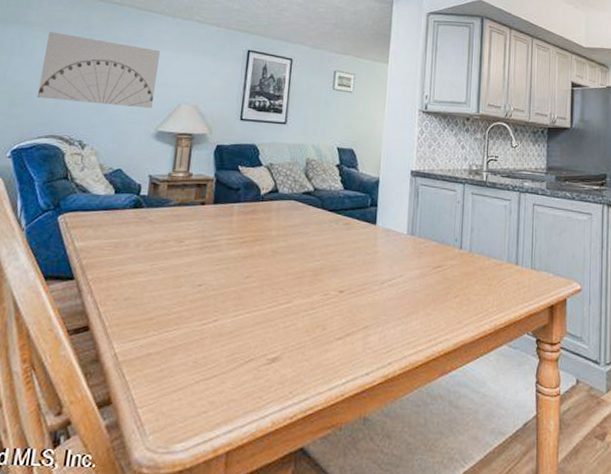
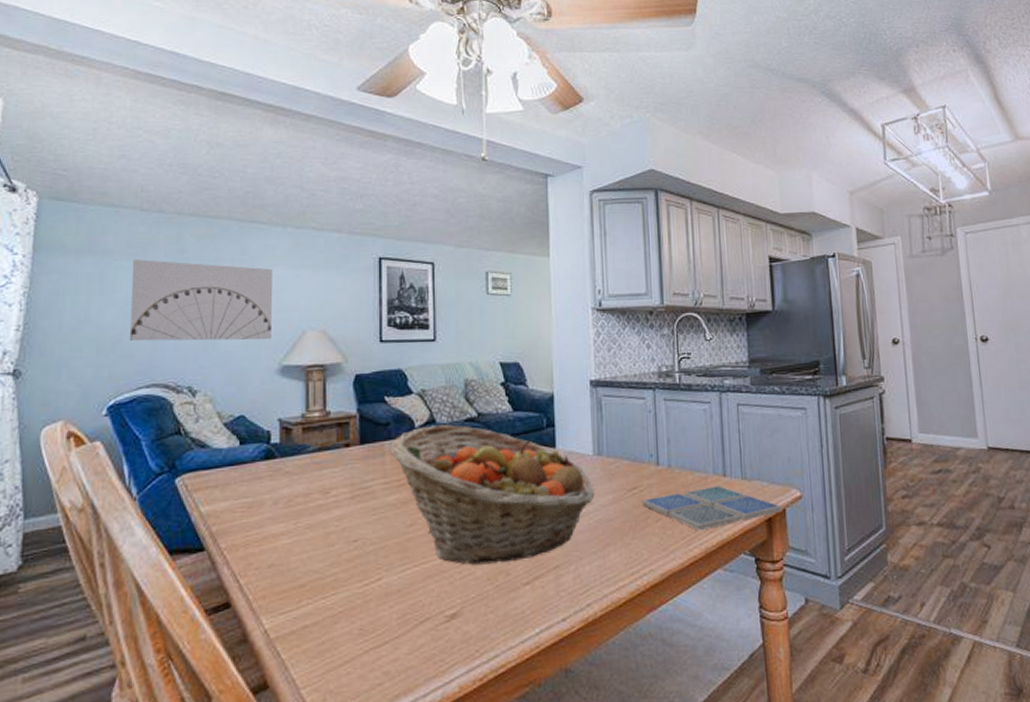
fruit basket: none [238,194,405,319] -> present [391,424,595,565]
drink coaster: none [444,272,564,310] -> present [642,485,783,532]

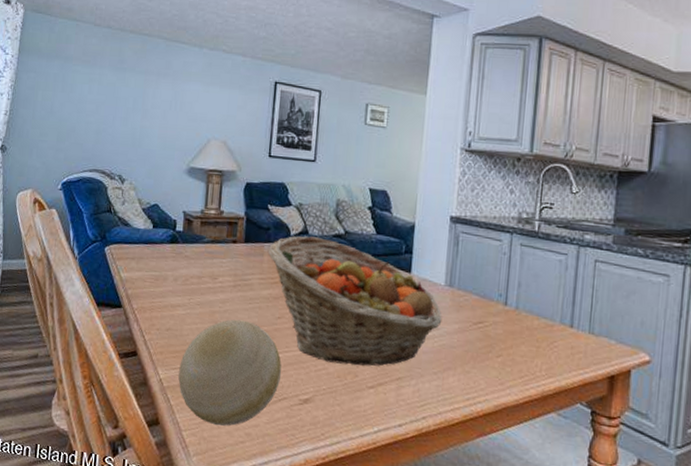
wall art: present [129,259,272,341] -> none [80,66,188,144]
decorative ball: none [289,536,419,672] -> present [178,319,282,426]
drink coaster: present [642,485,783,532] -> none [485,334,628,374]

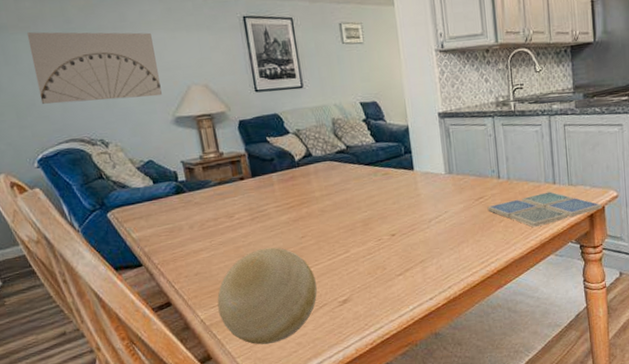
wall art: none [80,66,188,144] -> present [26,31,162,104]
fruit basket: present [268,236,442,366] -> none [277,157,449,264]
drink coaster: none [485,334,628,374] -> present [487,191,602,228]

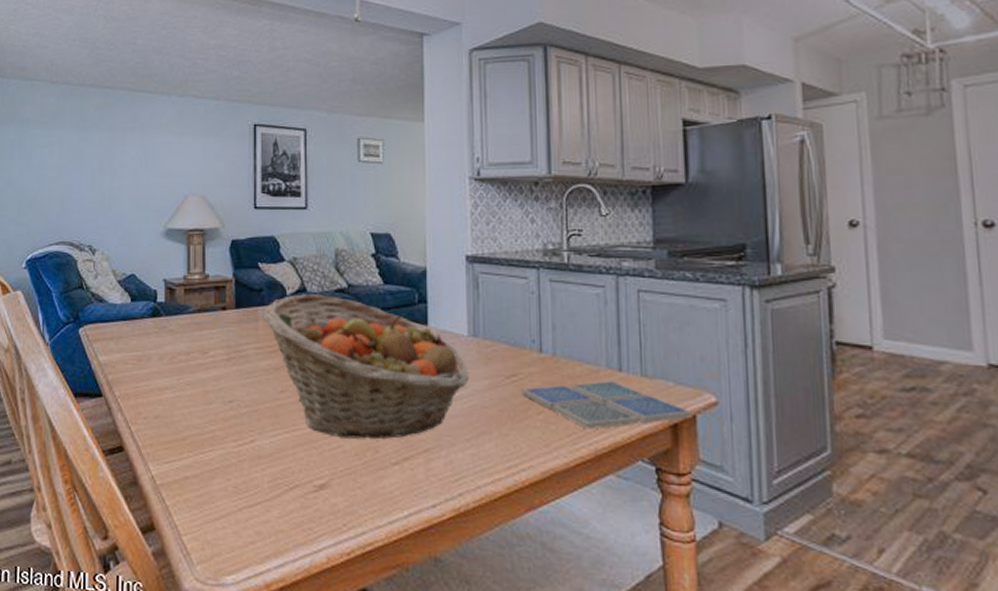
wall art: present [26,31,162,104] -> none [42,128,158,204]
decorative ball: present [217,247,317,345] -> none [173,398,289,526]
fruit basket: none [277,157,449,264] -> present [264,294,469,440]

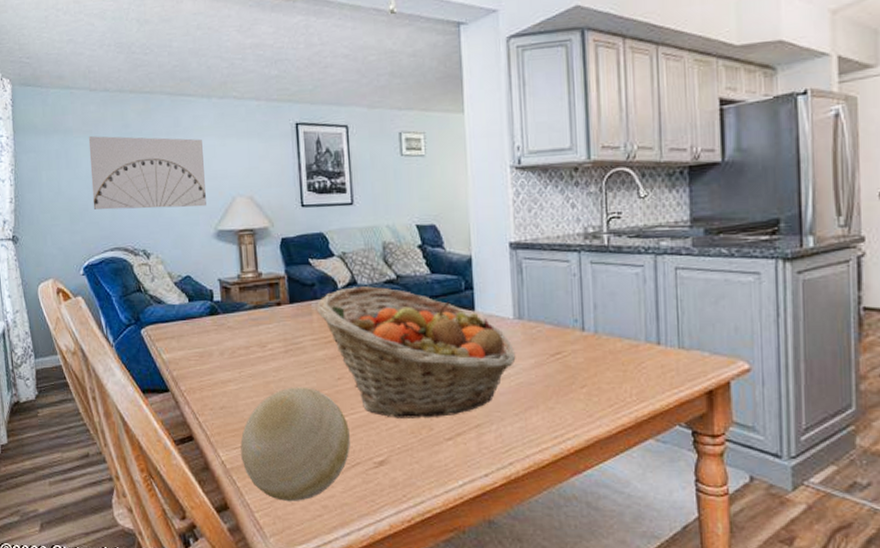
wall art: none [42,128,158,204] -> present [88,136,206,210]
decorative ball: none [173,398,289,526] -> present [240,387,350,502]
drink coaster: present [521,381,692,430] -> none [565,354,726,400]

